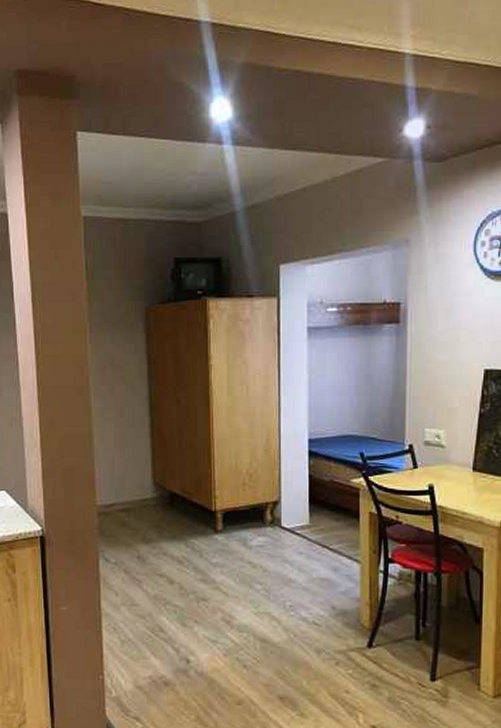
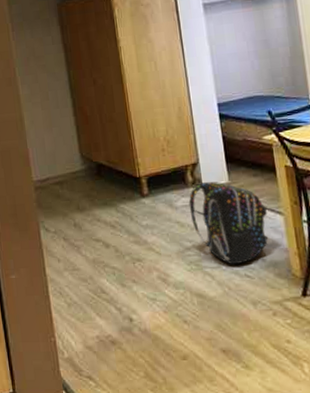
backpack: none [264,521,344,611] -> present [188,181,268,265]

